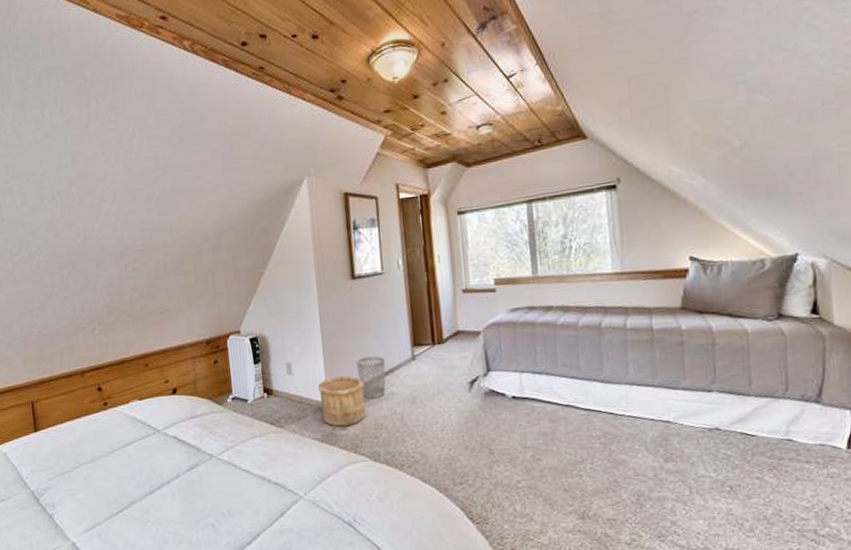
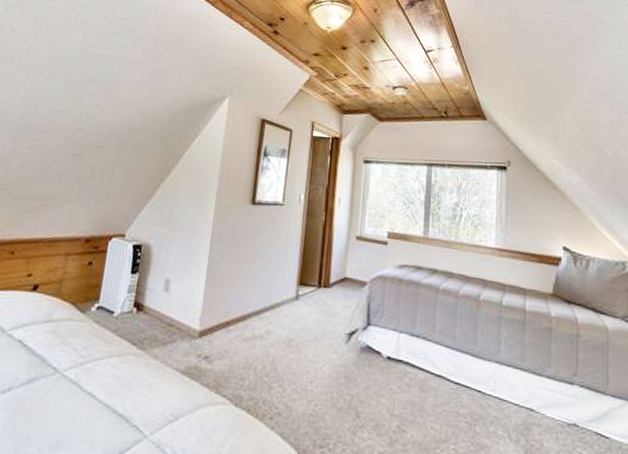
wooden bucket: present [318,376,366,427] -> none [190,303,242,361]
wastebasket: present [356,356,386,399] -> none [237,287,269,335]

